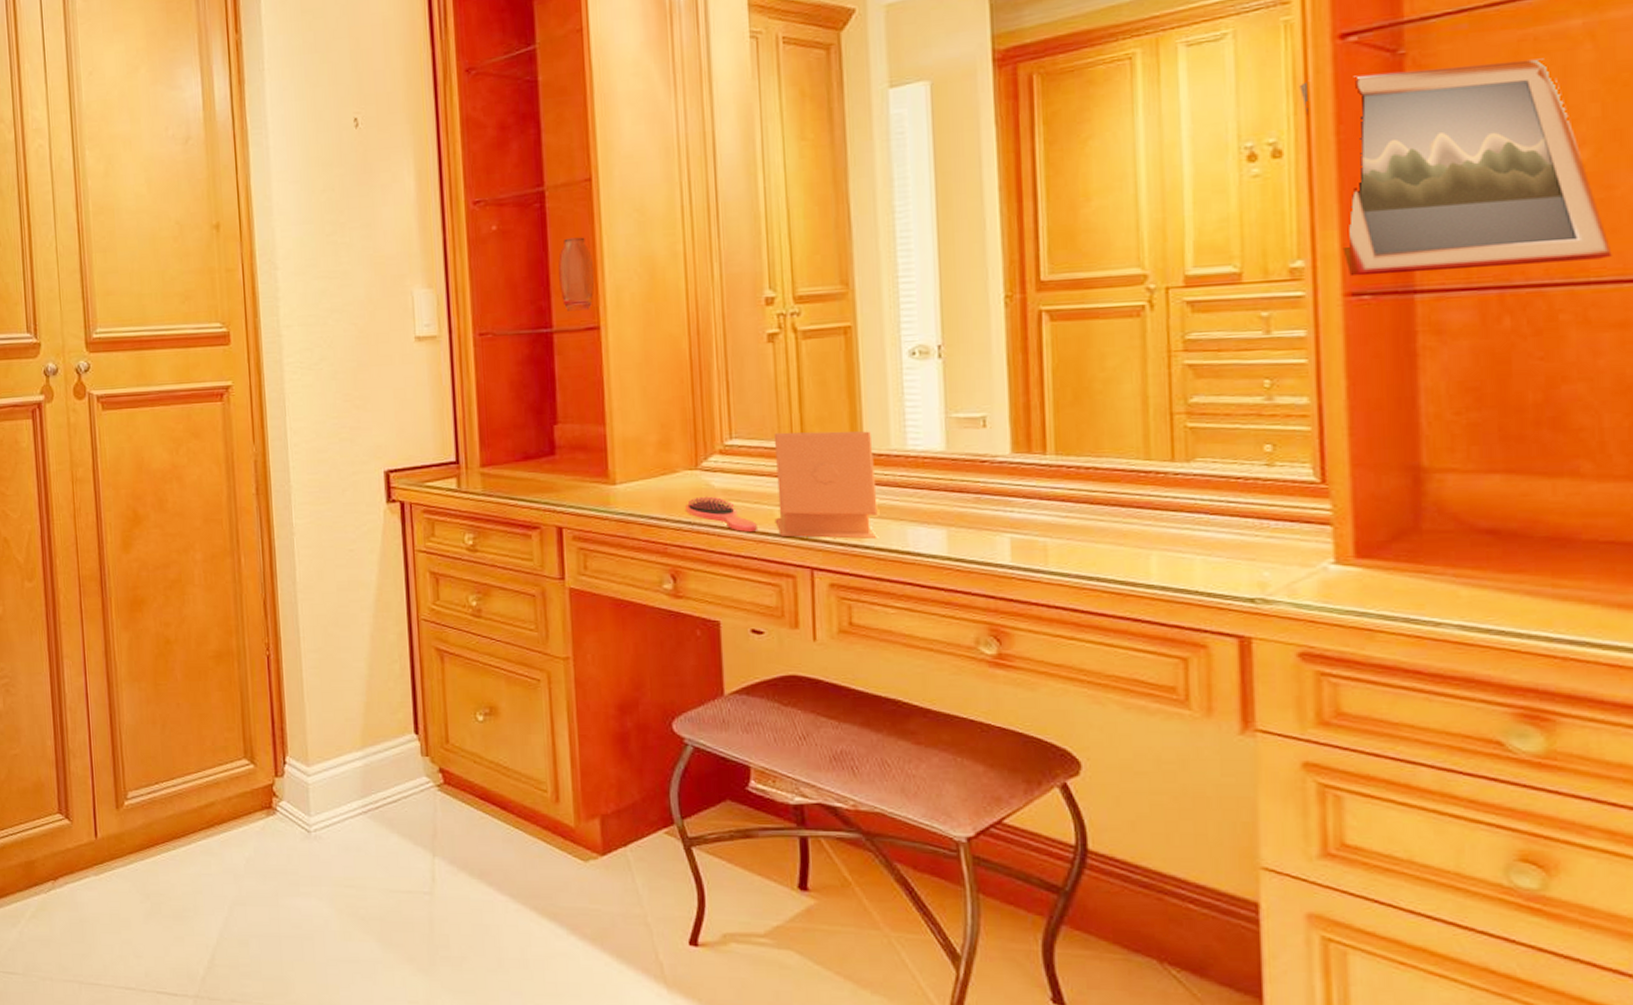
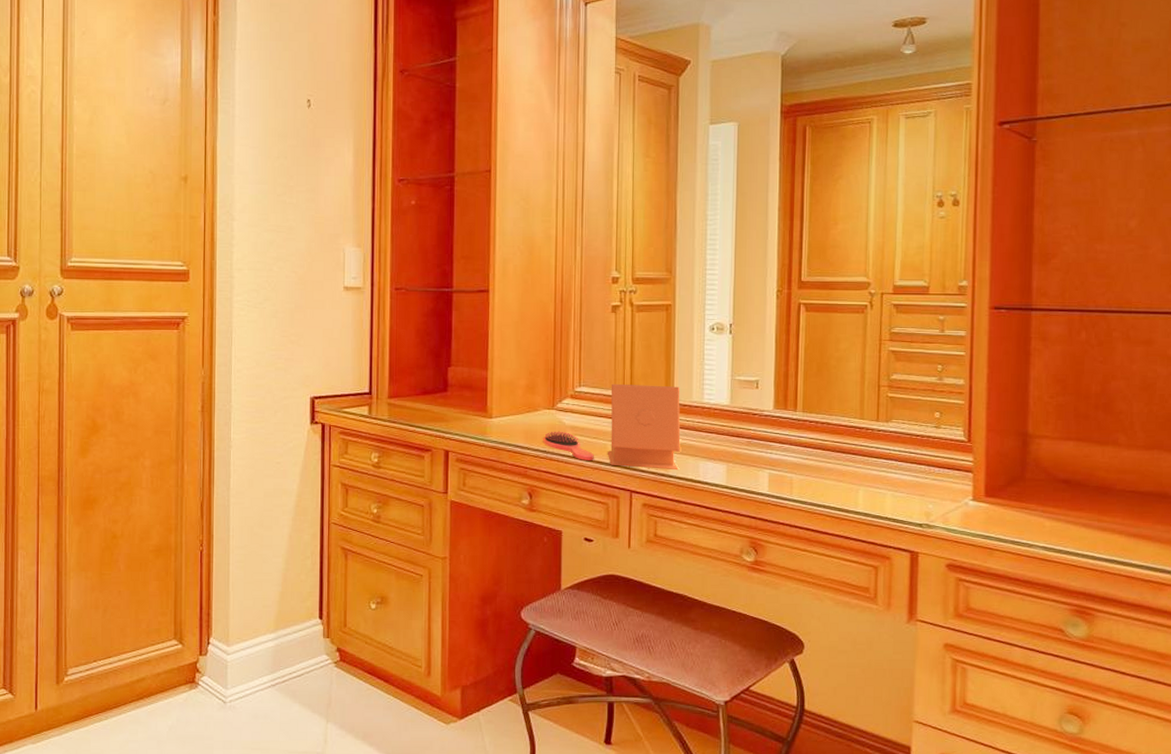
vase: present [558,237,595,311] -> none [460,216,488,276]
picture frame: present [1299,58,1612,277] -> none [973,153,1145,296]

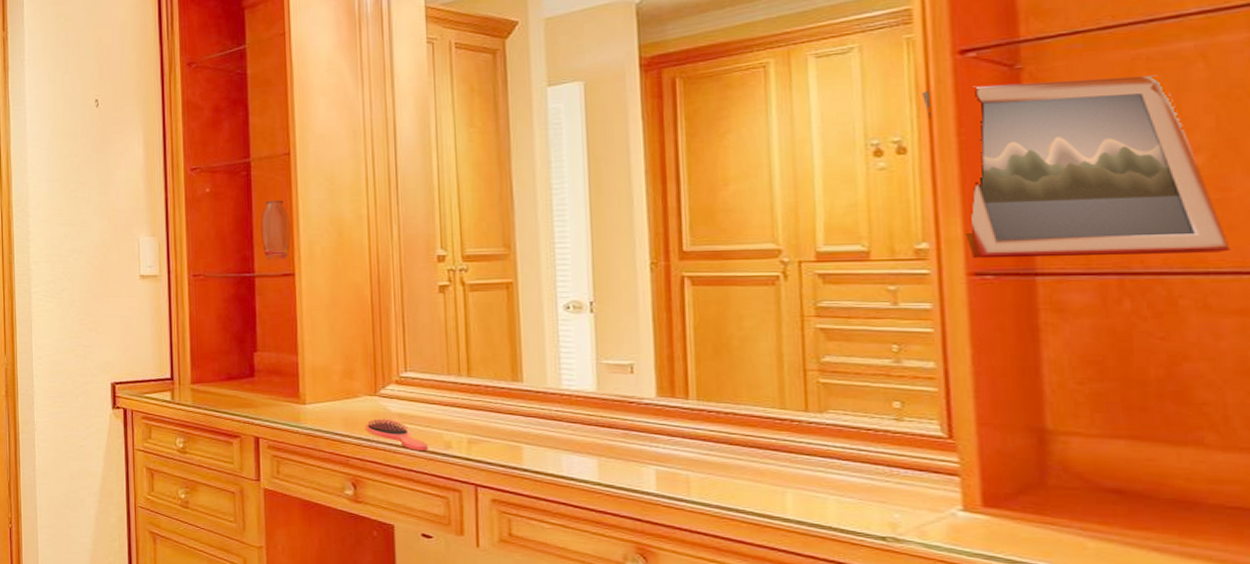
vase: none [460,216,488,276] -> present [260,200,291,260]
jewelry box: present [607,383,681,471] -> none [443,368,535,464]
picture frame: none [973,153,1145,296] -> present [922,75,1231,259]

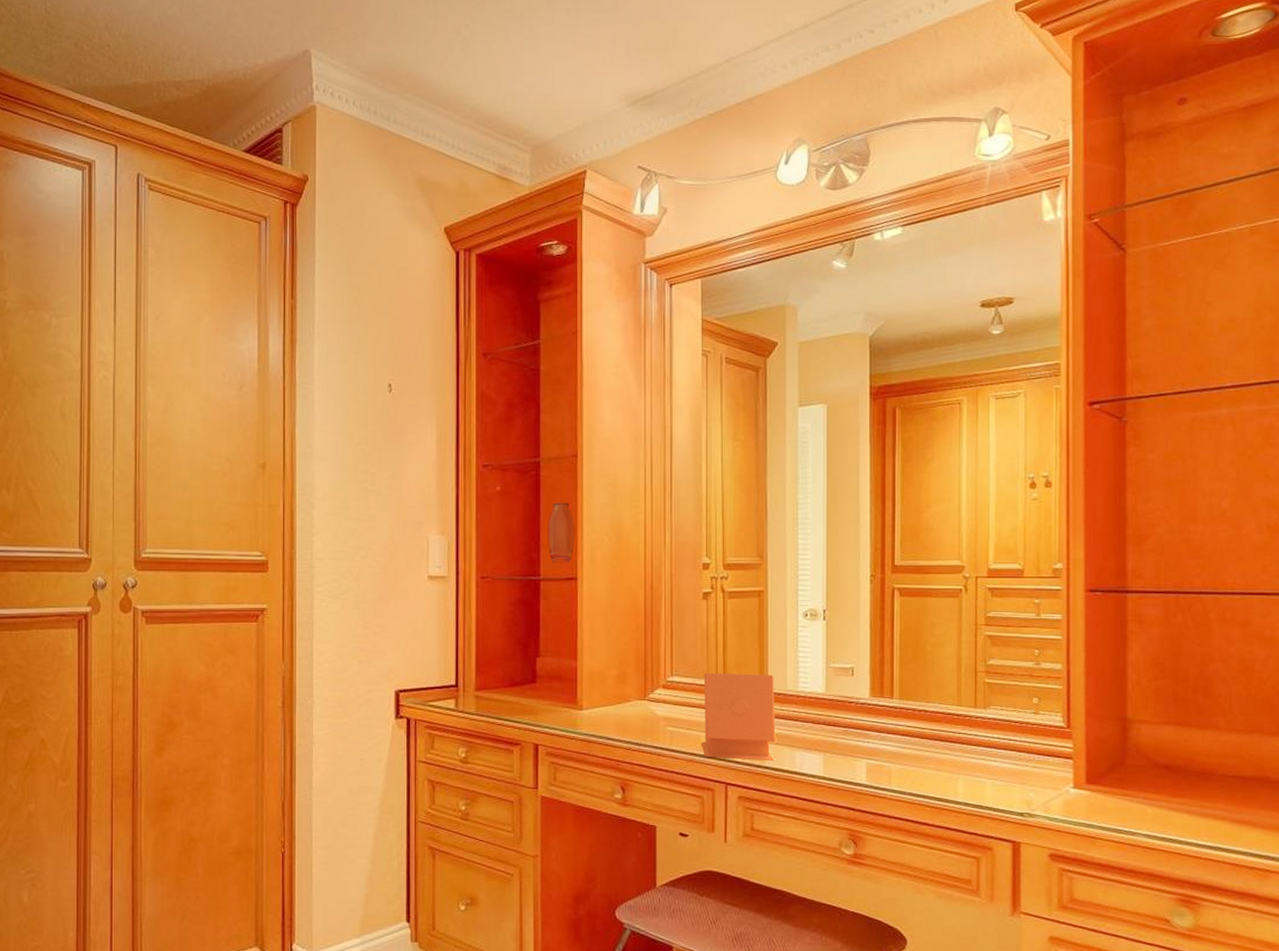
hairbrush: present [364,418,428,451] -> none [634,722,688,752]
jewelry box: none [443,368,535,464] -> present [701,672,776,761]
picture frame: present [922,75,1231,259] -> none [1064,433,1240,578]

